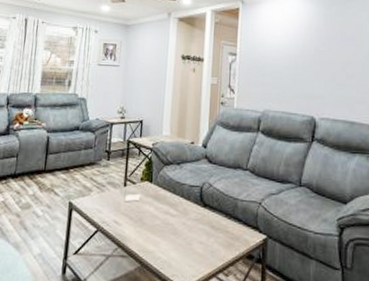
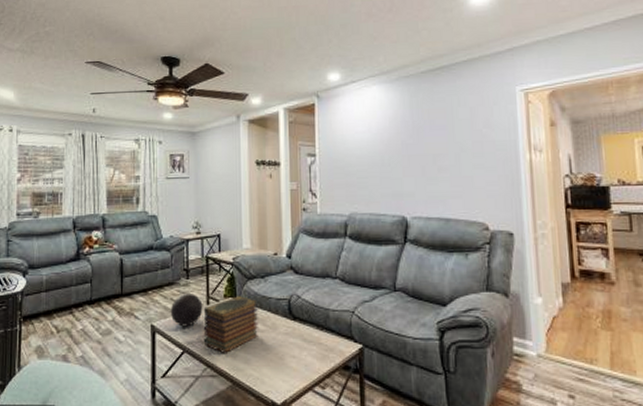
decorative ball: none [88,174,120,207] -> present [170,294,203,327]
book stack: none [117,180,172,235] -> present [203,296,258,353]

